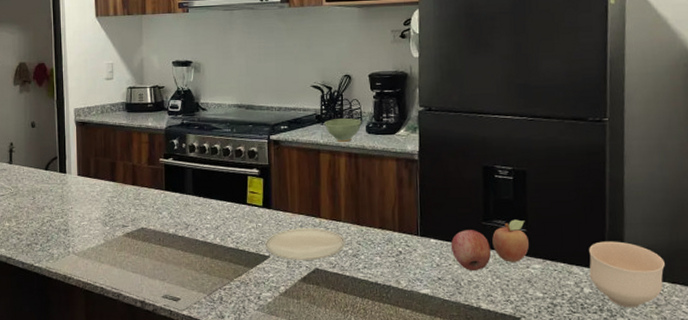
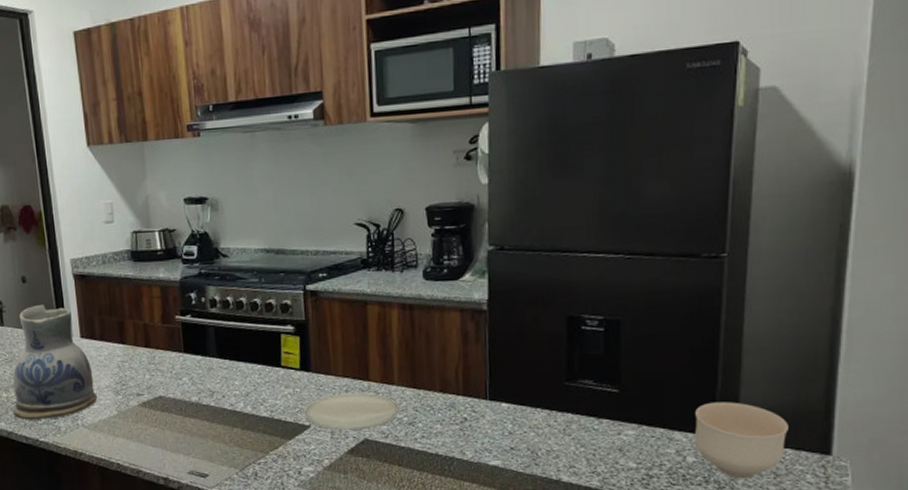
ceramic pitcher: none [13,146,88,247] -> present [12,304,98,420]
bowl: present [324,118,362,143] -> none [372,262,418,292]
fruit: present [450,230,491,270] -> none [526,391,574,438]
fruit: present [492,219,529,262] -> none [577,378,621,429]

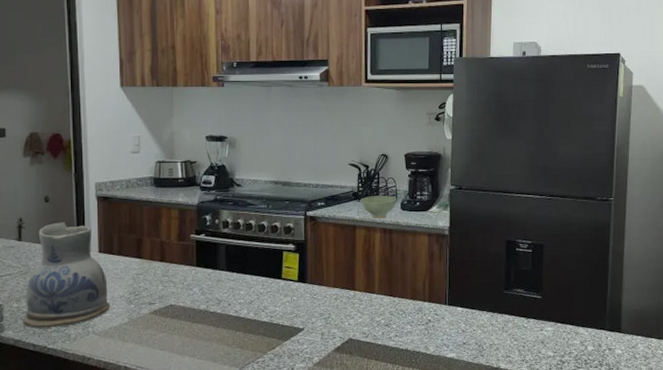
plate: present [304,393,400,430] -> none [299,300,379,332]
bowl: none [372,262,418,292] -> present [361,196,397,219]
bowl: present [694,402,788,479] -> none [592,304,653,362]

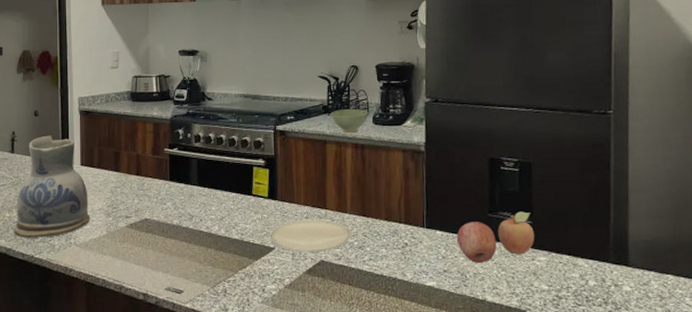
plate: none [299,300,379,332] -> present [270,219,352,252]
fruit: none [475,298,510,335] -> present [456,222,496,263]
fruit: none [512,288,543,326] -> present [498,211,534,255]

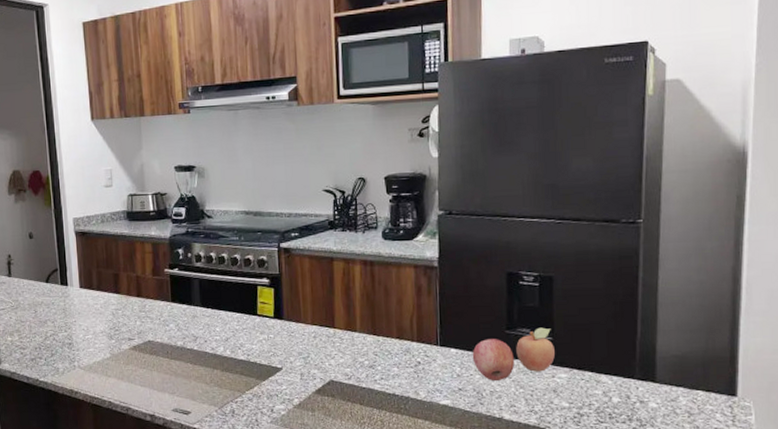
ceramic pitcher: present [13,135,91,238] -> none [16,258,93,362]
plate: present [270,219,352,252] -> none [277,339,362,372]
bowl: present [331,109,369,134] -> none [337,224,378,250]

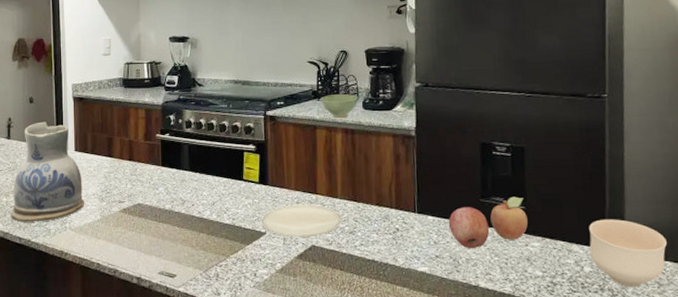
ceramic pitcher: none [16,258,93,362] -> present [10,121,85,222]
plate: none [277,339,362,372] -> present [261,204,343,237]
bowl: none [337,224,378,250] -> present [321,94,358,119]
bowl: none [618,349,699,418] -> present [589,219,667,288]

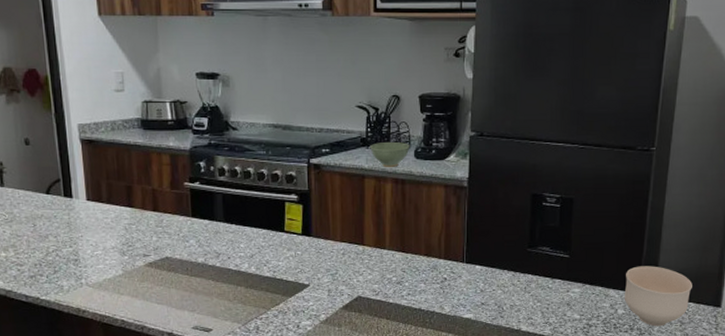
ceramic pitcher: present [10,121,85,222] -> none [12,167,103,279]
plate: present [261,204,343,237] -> none [304,256,390,288]
fruit: present [448,207,489,248] -> none [495,256,534,295]
fruit: present [490,196,528,240] -> none [536,246,570,287]

